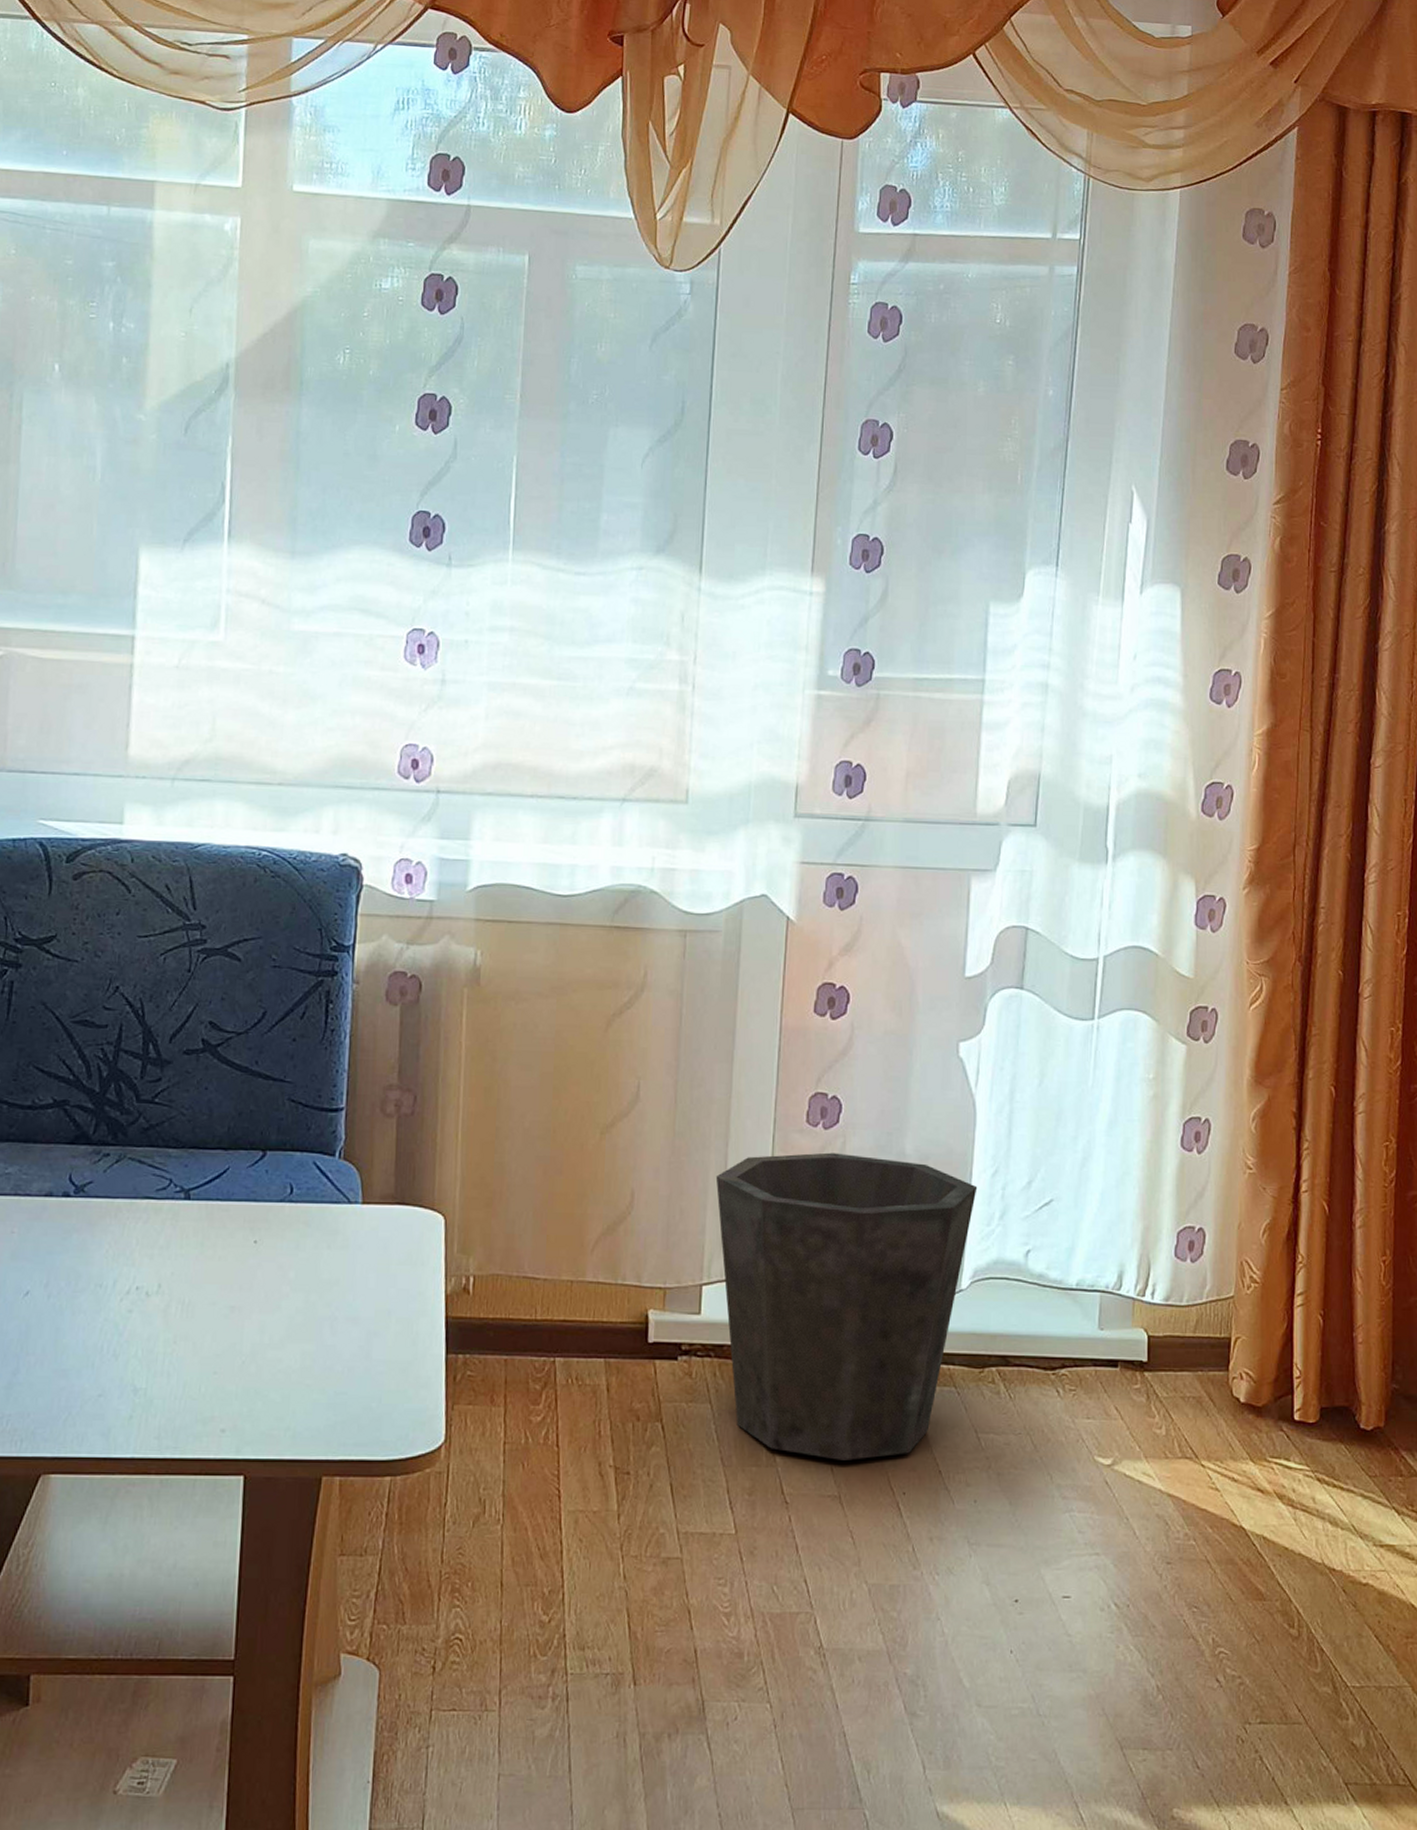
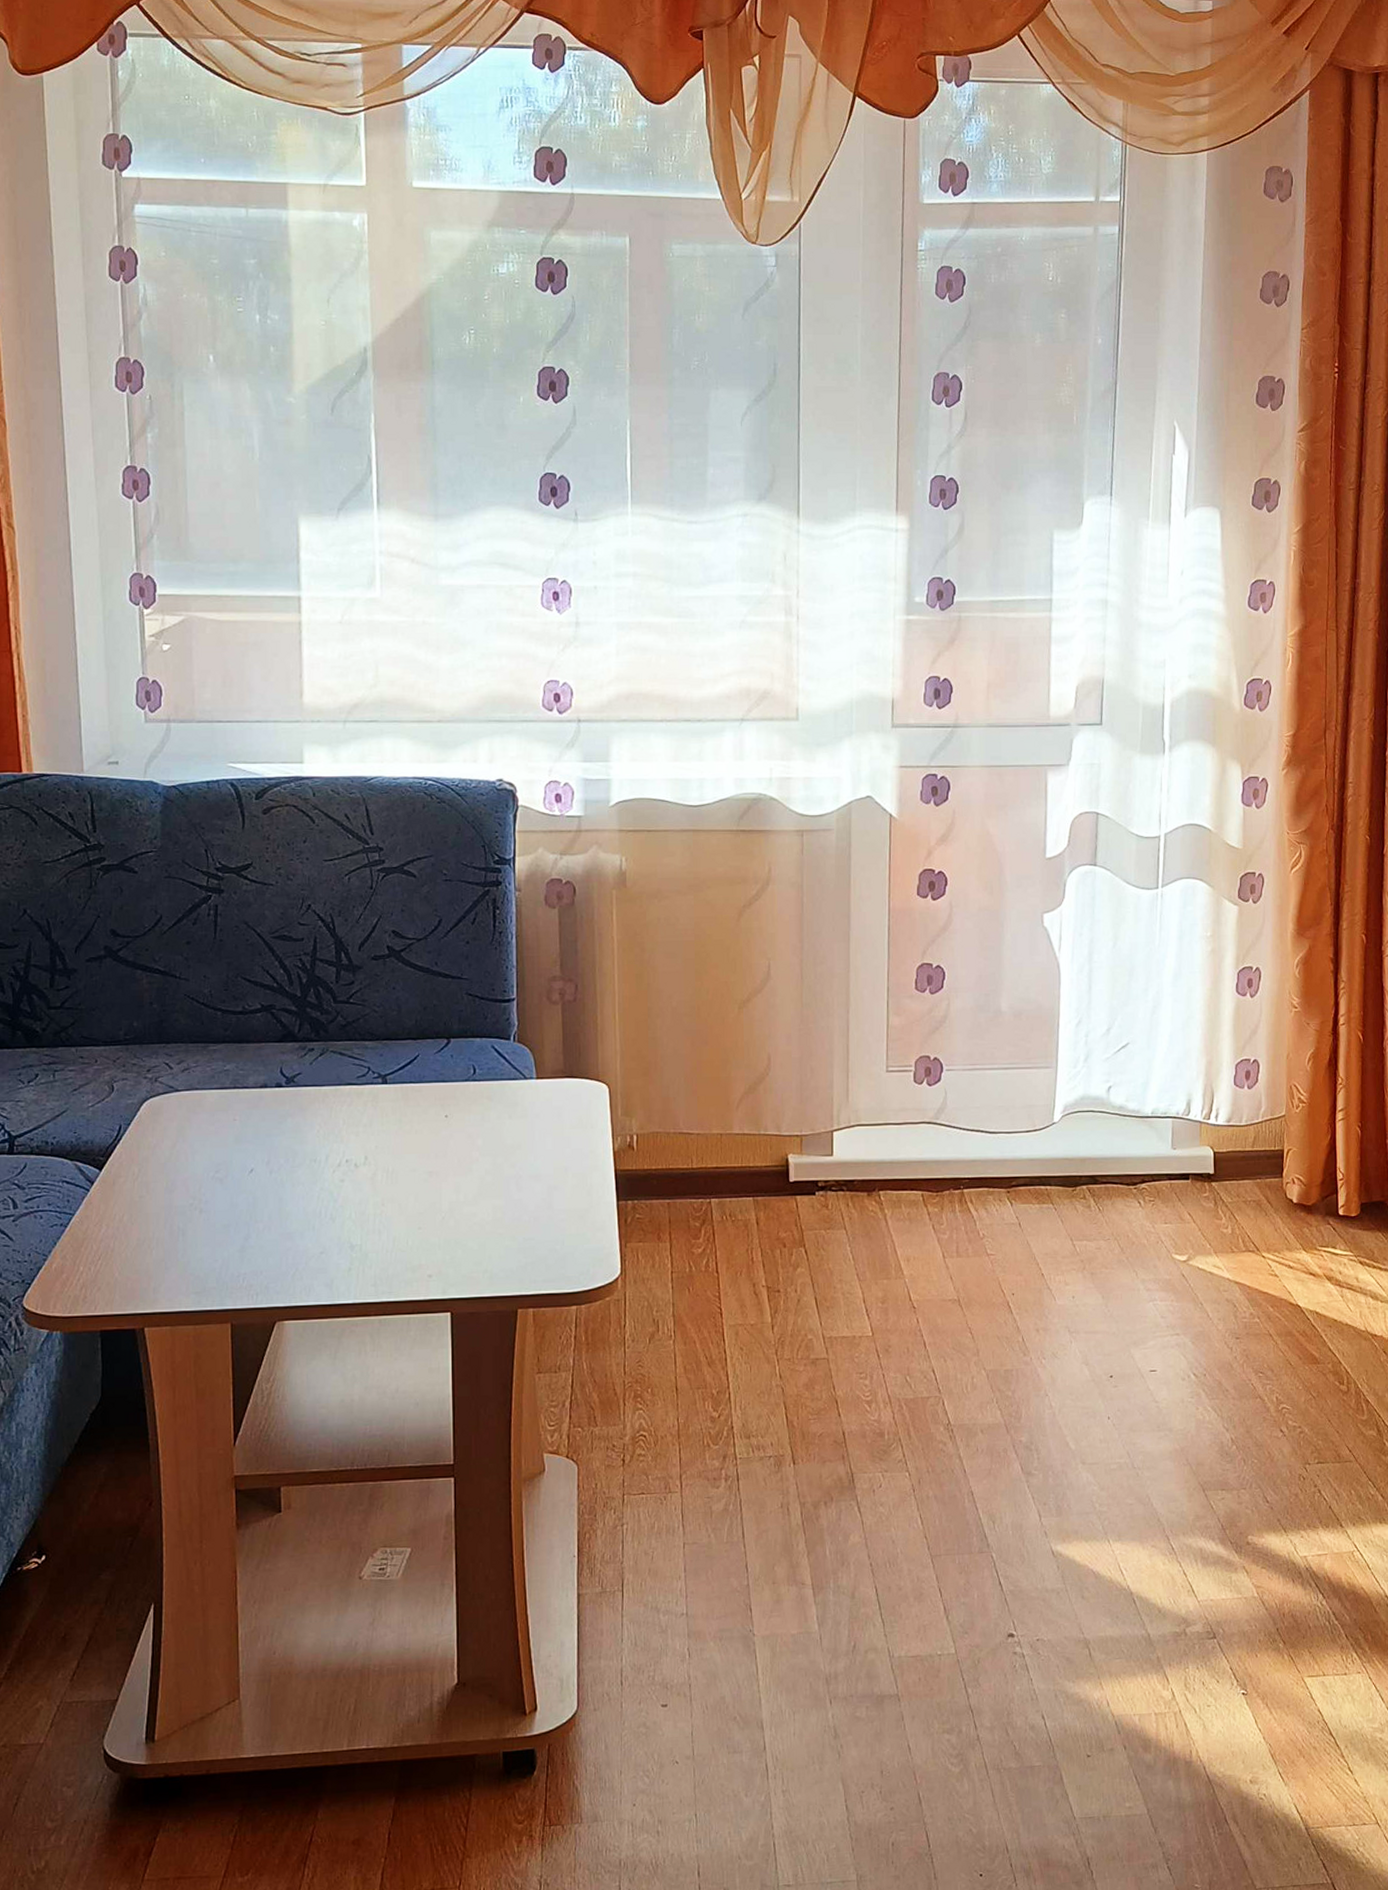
waste bin: present [715,1152,978,1460] -> none [840,1013,1064,1270]

